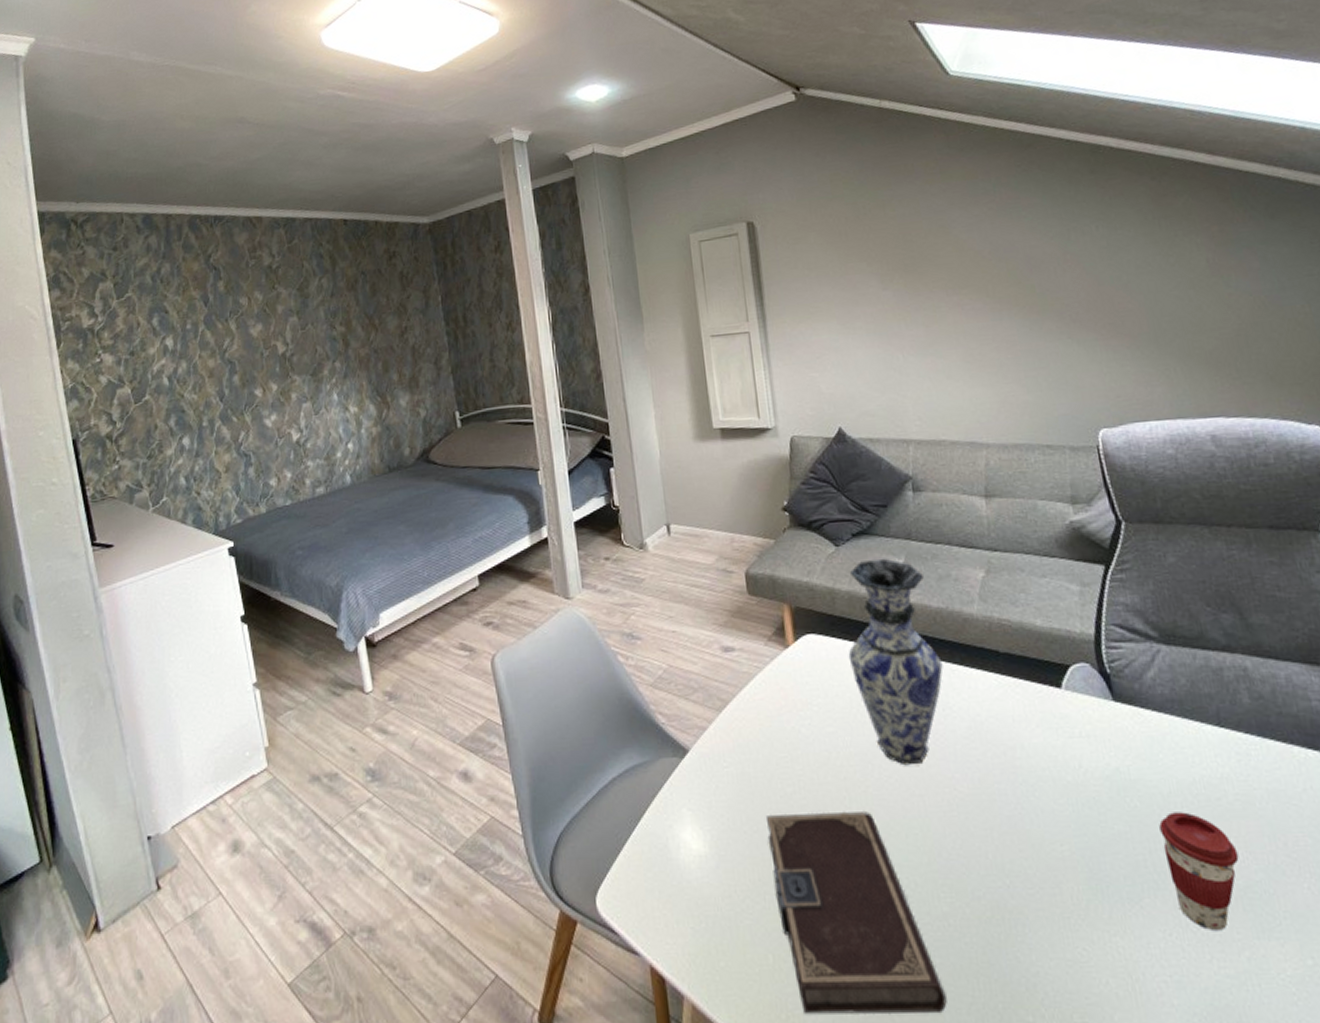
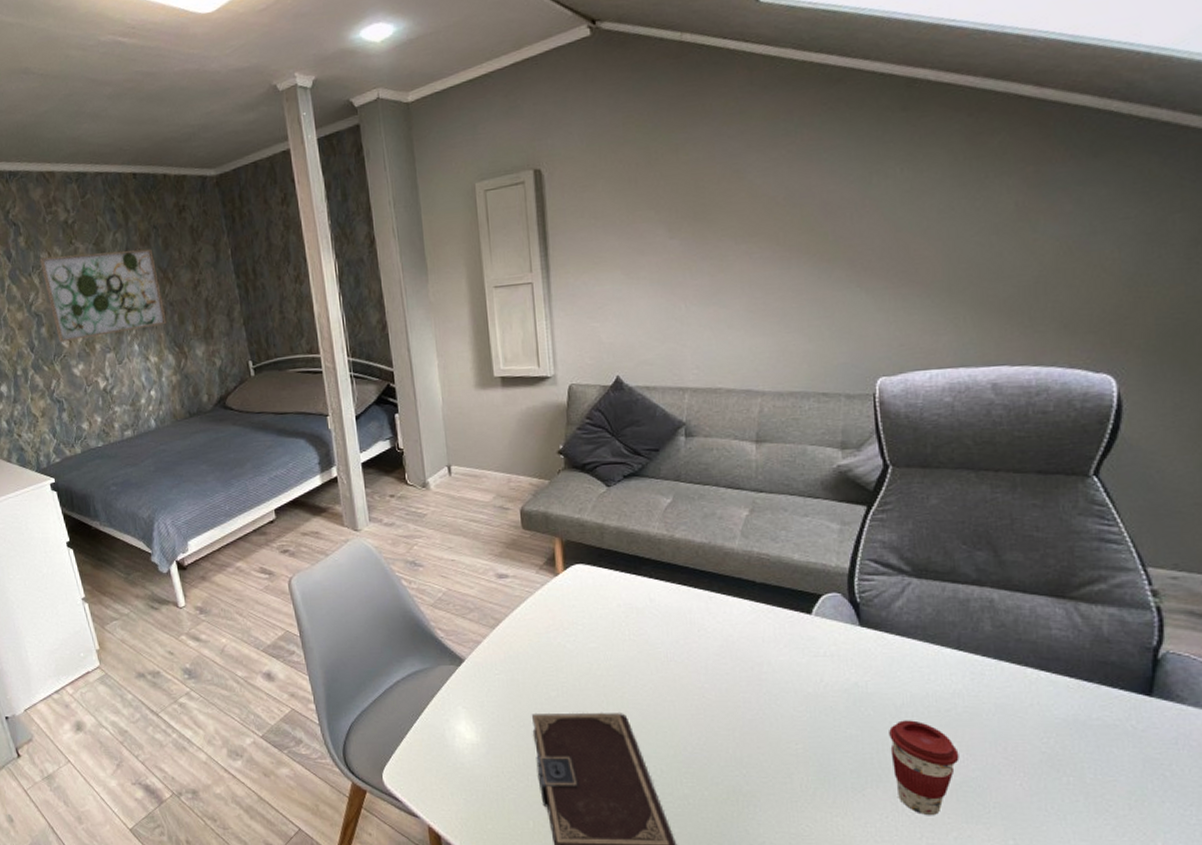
wall art: none [238,294,370,392] -> present [39,248,167,343]
vase: present [848,558,943,766] -> none [613,498,701,677]

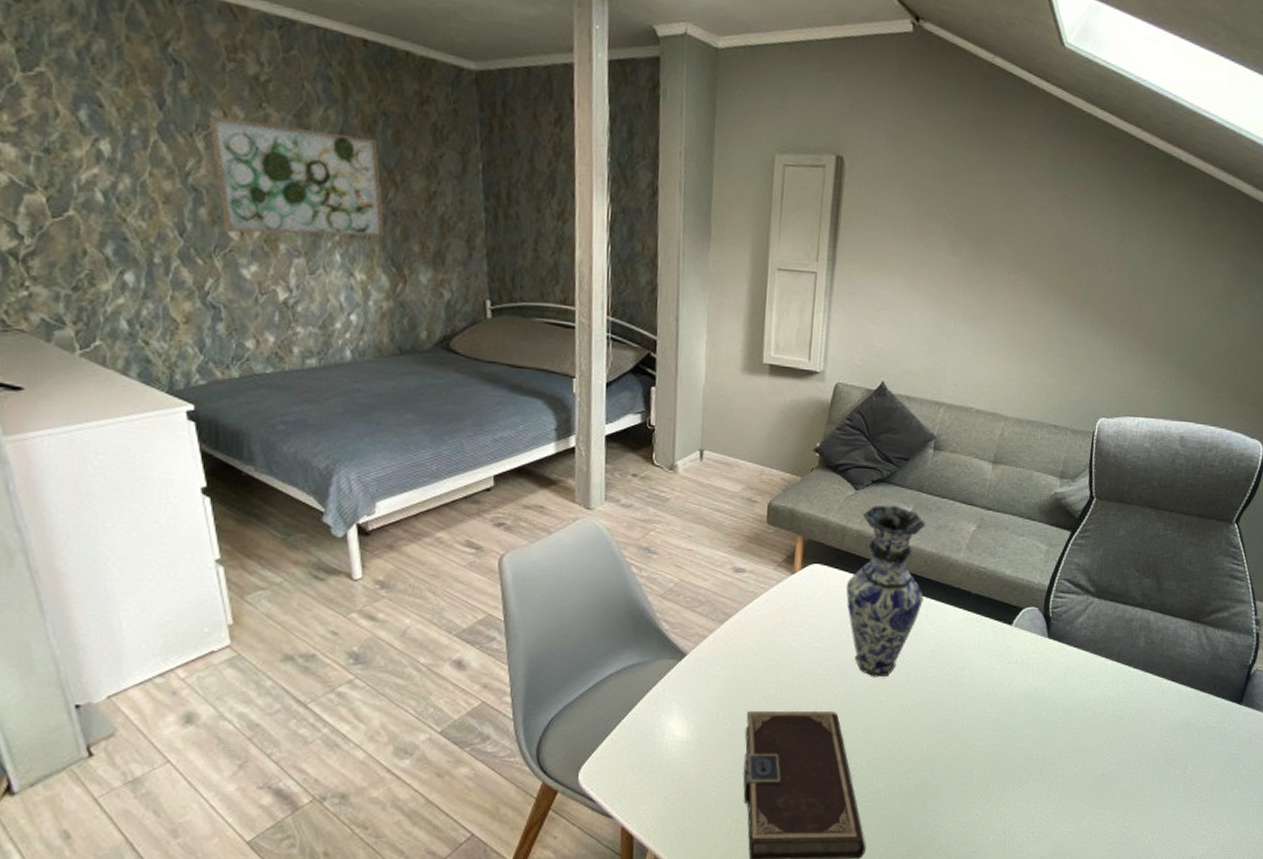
vase: none [613,498,701,677] -> present [846,505,927,677]
coffee cup: present [889,720,960,816] -> none [1052,721,1103,804]

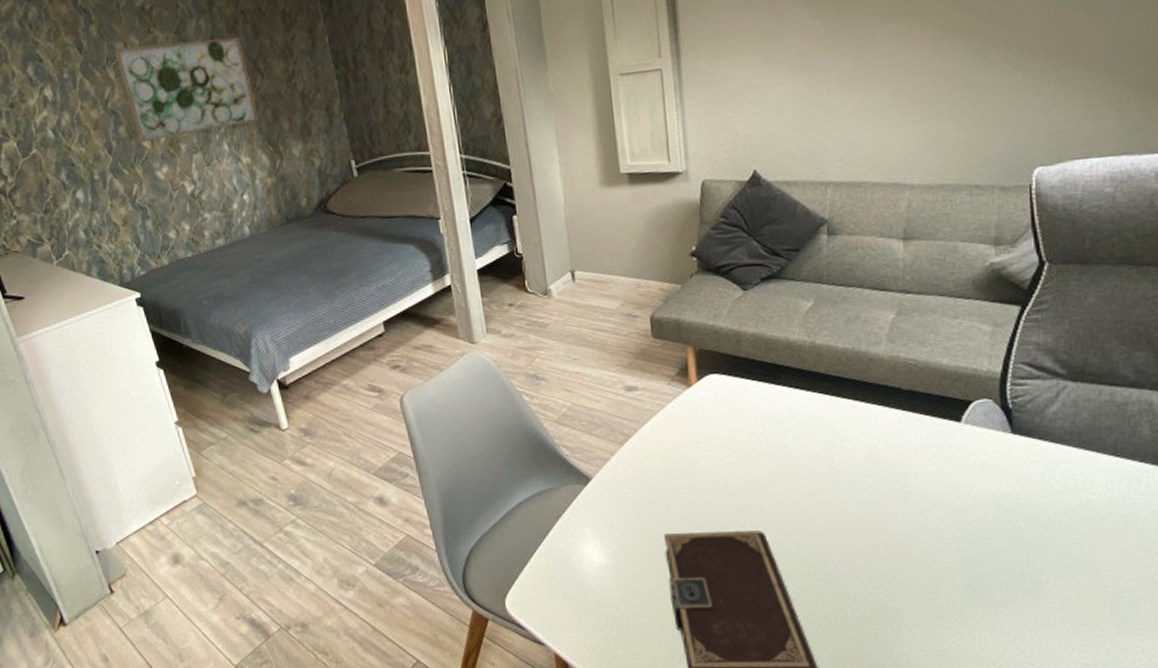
vase: present [846,505,927,677] -> none [750,301,844,491]

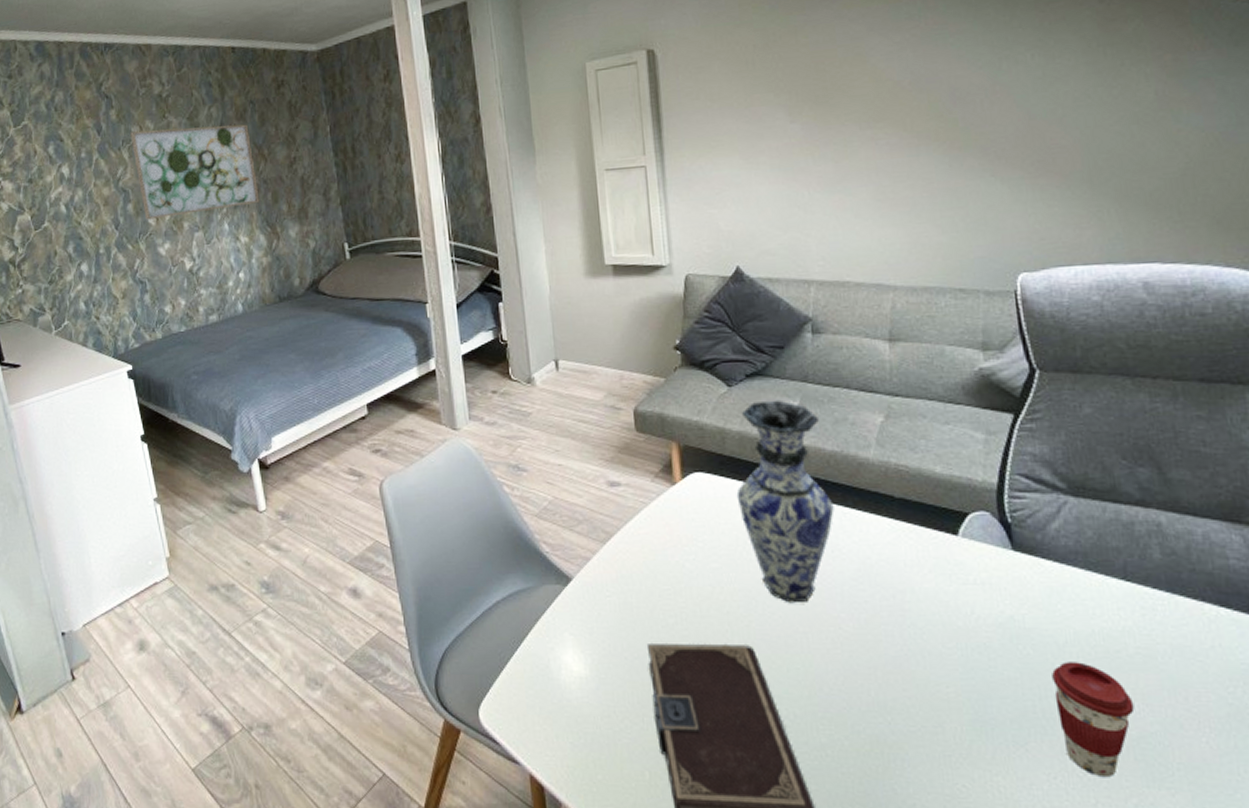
vase: none [750,301,844,491] -> present [736,400,834,604]
coffee cup: none [1041,530,1114,629] -> present [1052,662,1135,778]

